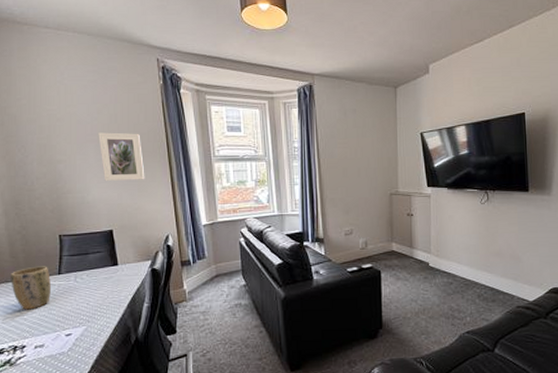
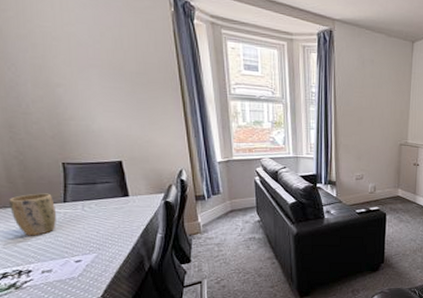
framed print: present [98,132,145,181] -> none [102,57,156,113]

